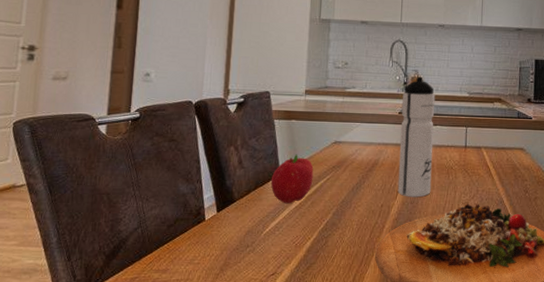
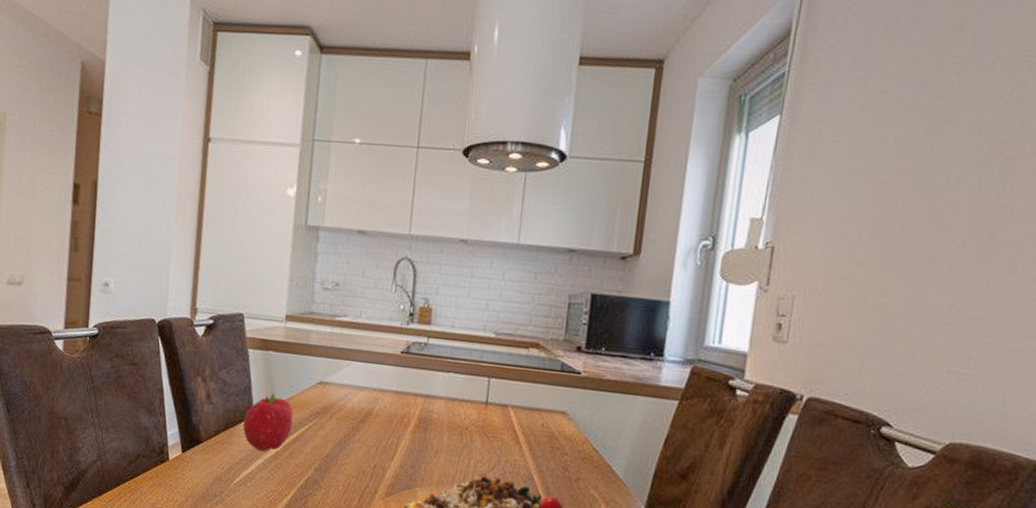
water bottle: present [397,76,436,198] -> none [395,307,451,461]

